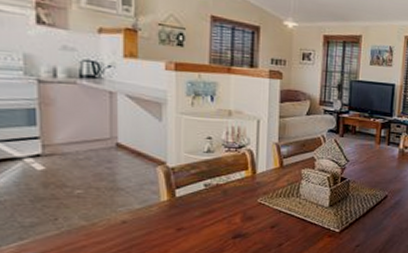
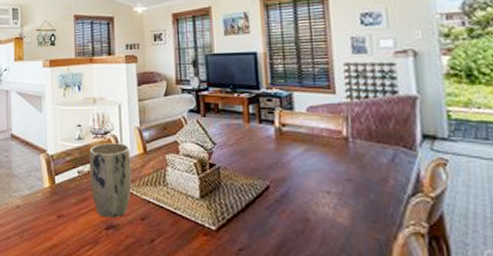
plant pot: none [218,157,266,228] -> present [89,143,132,218]

